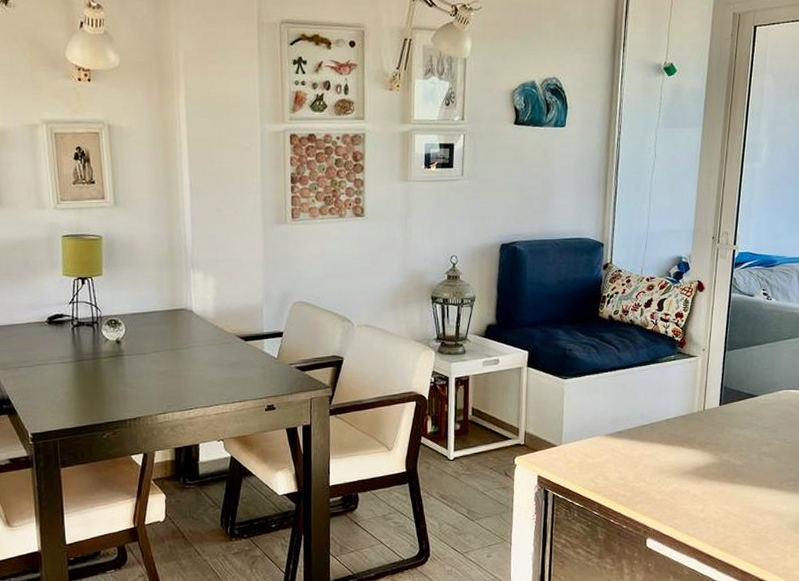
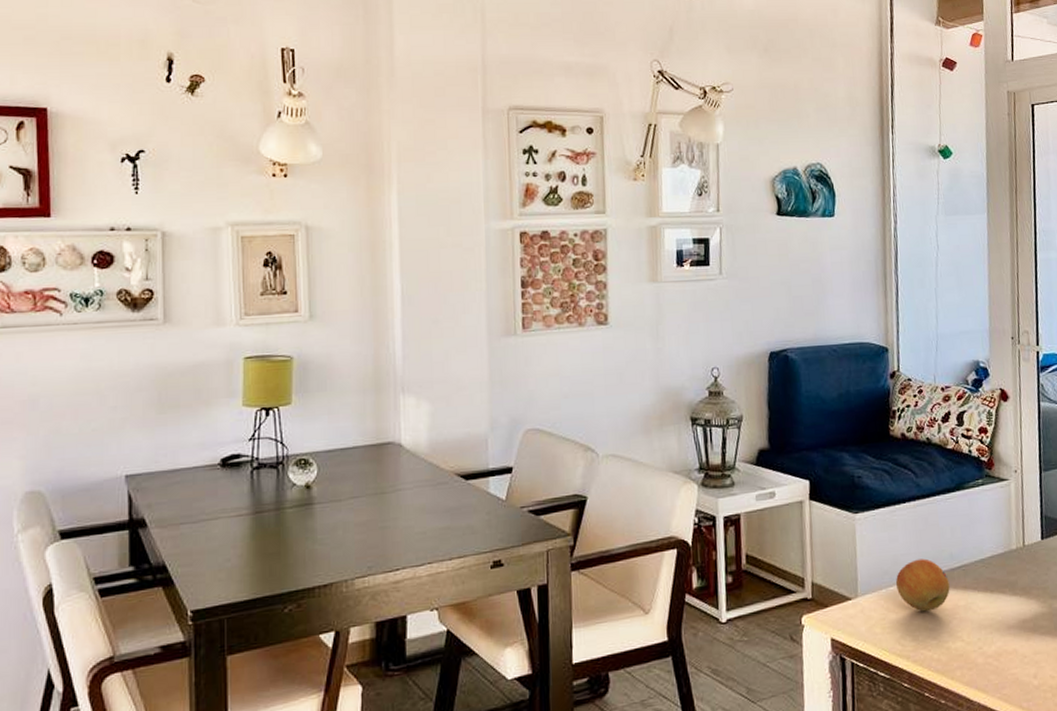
fruit: none [594,417,639,458] -> present [895,558,950,612]

